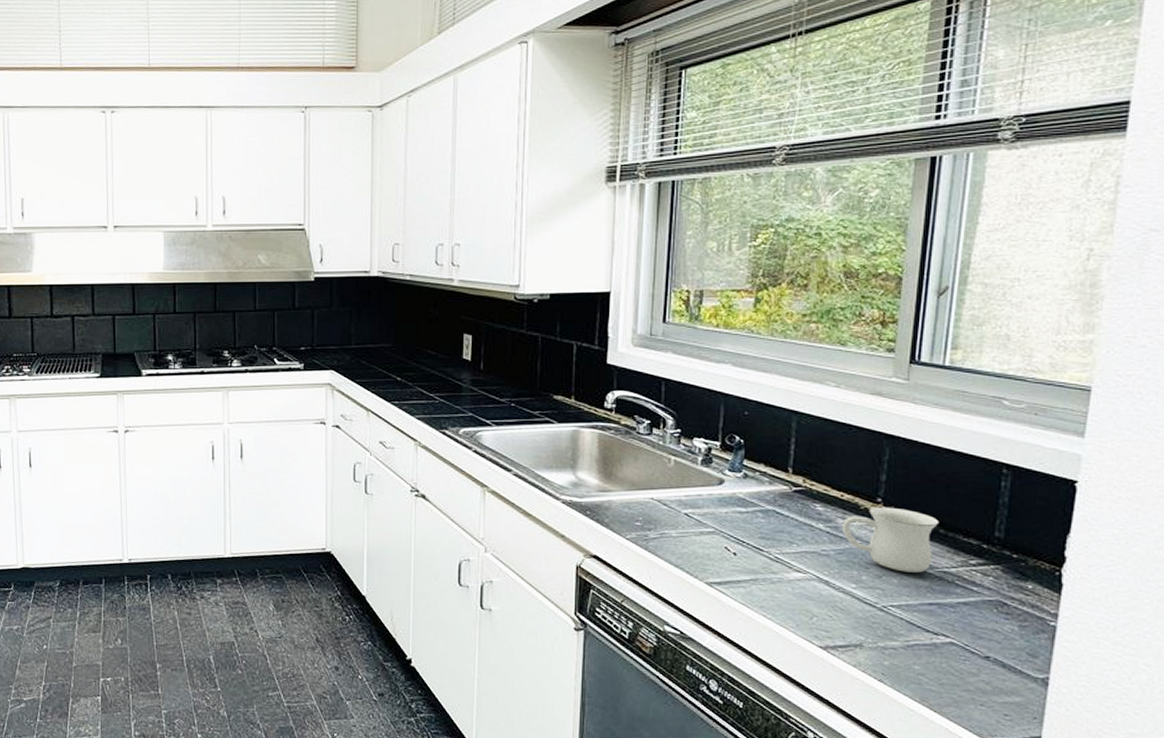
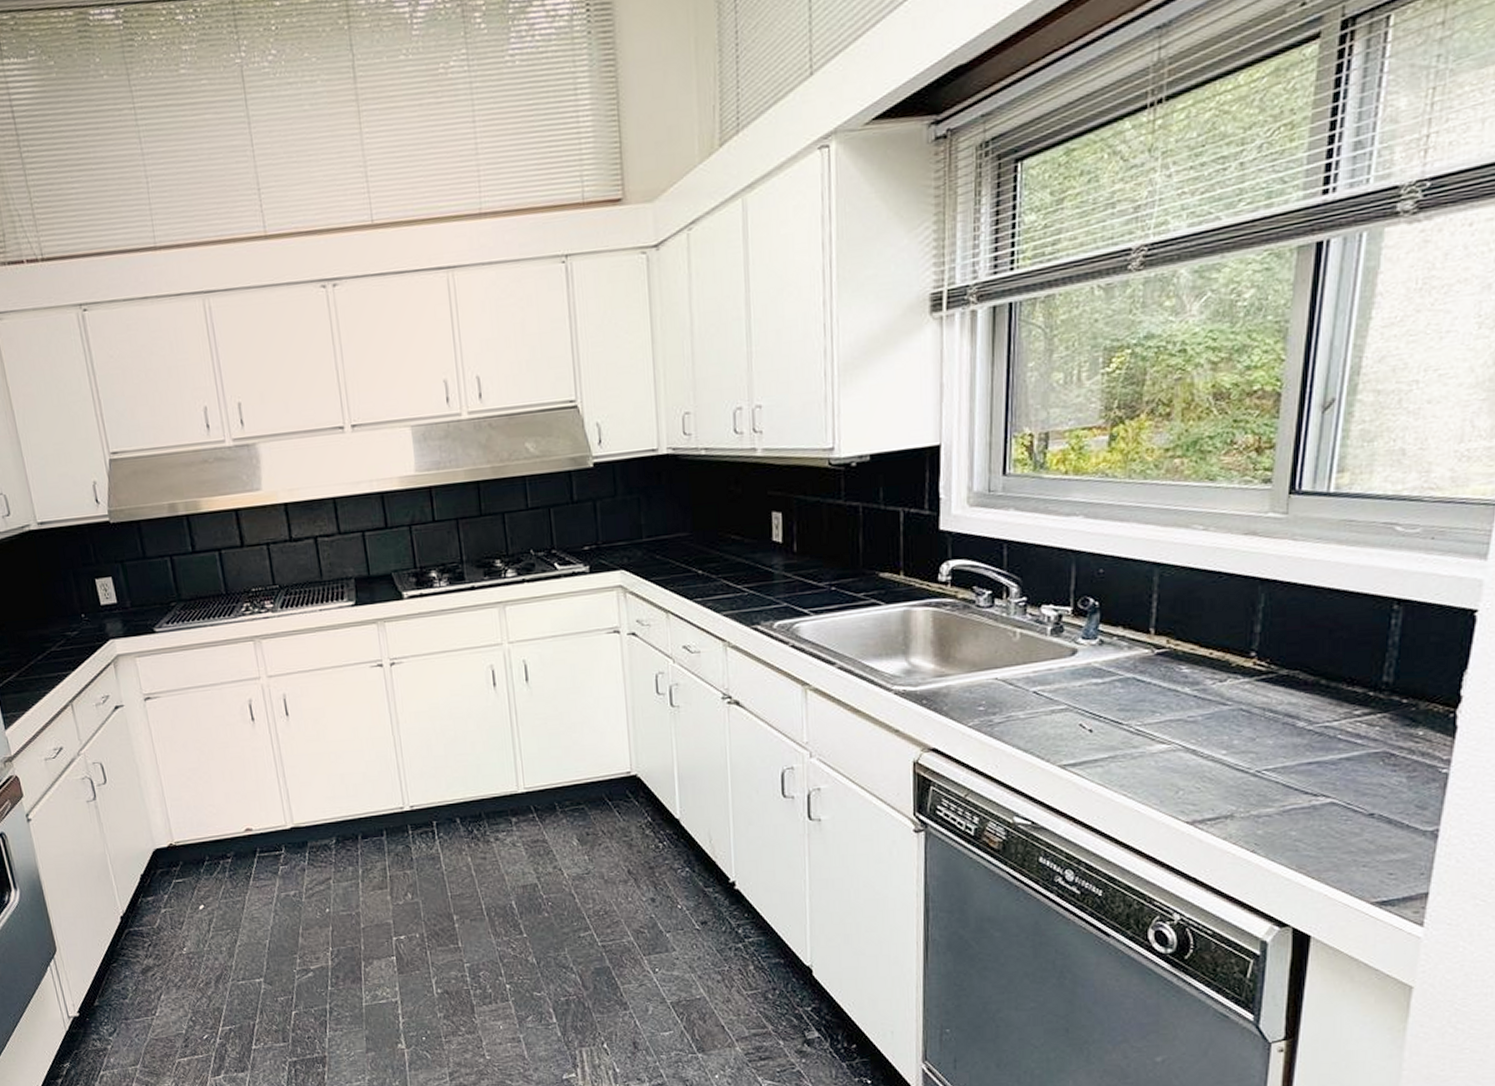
mug: present [843,506,940,573] -> none [1212,660,1321,732]

